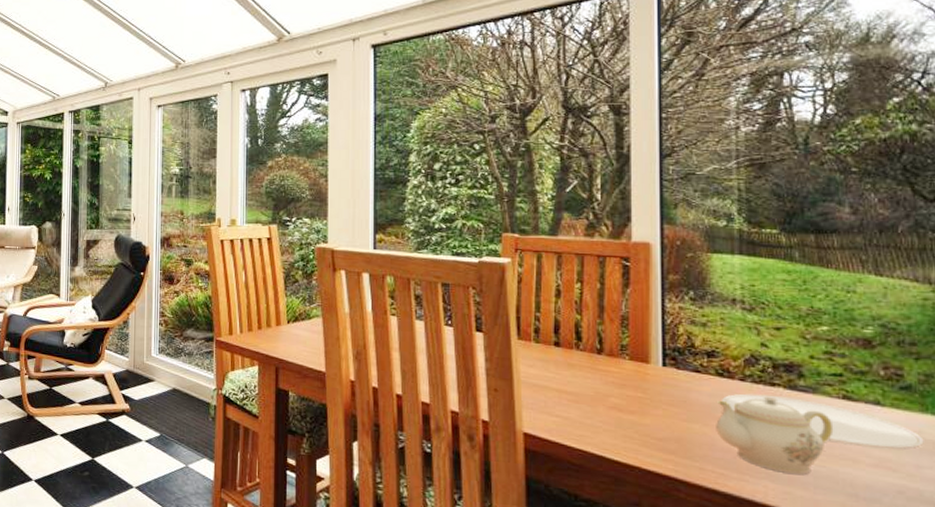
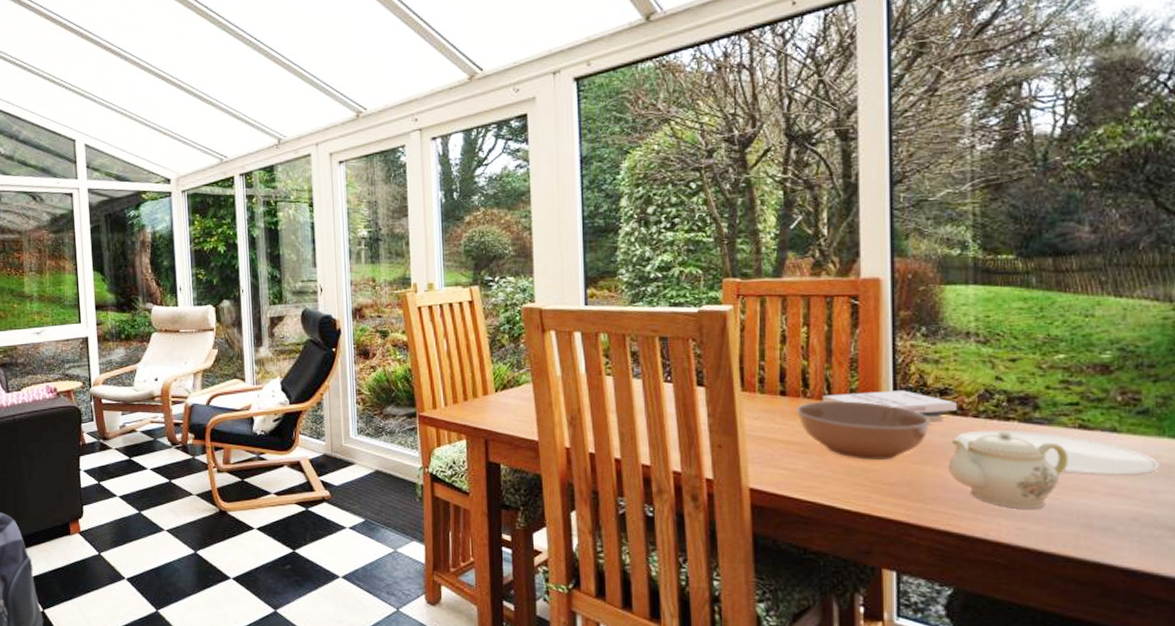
bowl: none [569,354,699,415] -> present [796,401,931,460]
books: none [594,348,725,382] -> present [821,390,958,421]

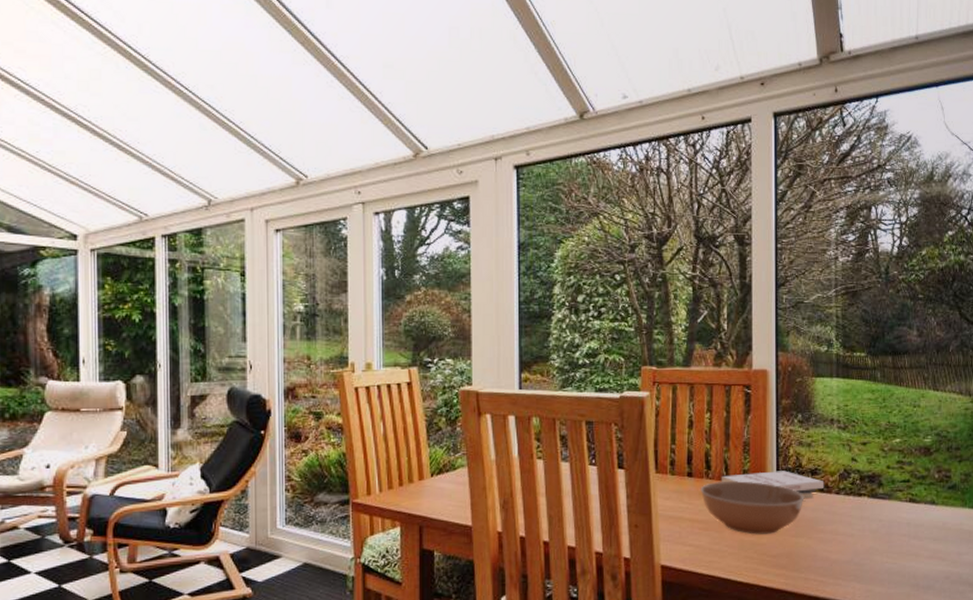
teapot: present [949,431,1069,509] -> none [817,506,903,573]
plate: present [955,430,1160,477] -> none [822,505,963,542]

